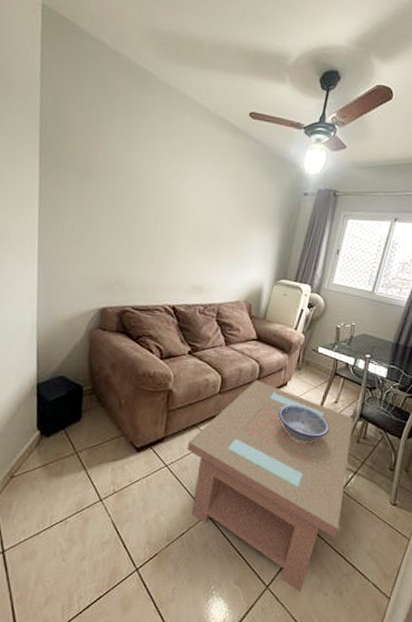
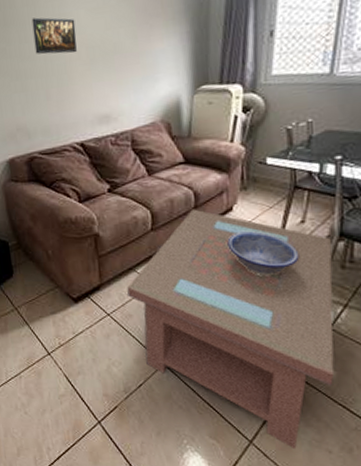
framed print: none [148,187,189,227] -> present [31,17,77,55]

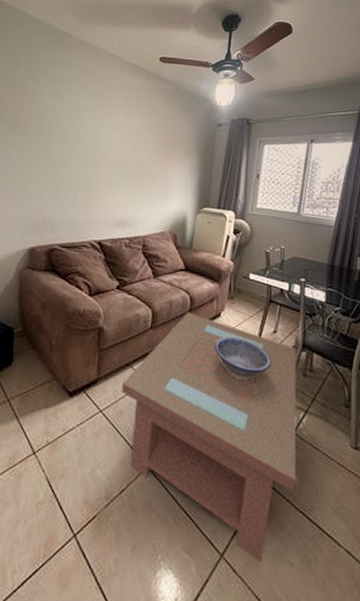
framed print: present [31,17,77,55] -> none [71,131,109,165]

